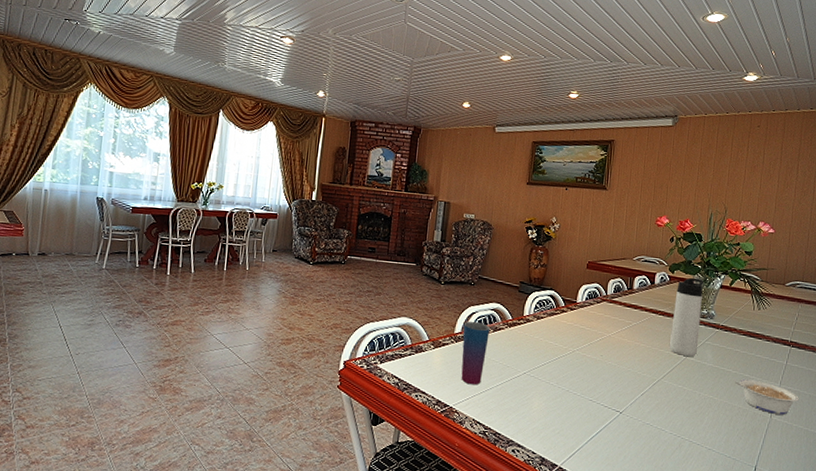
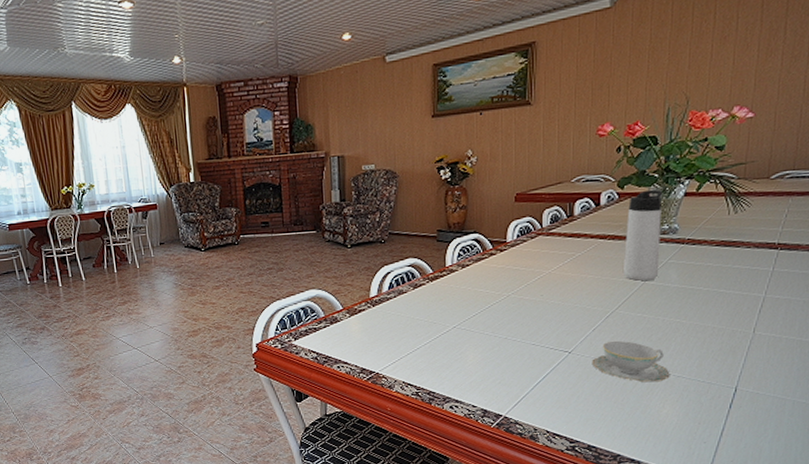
cup: present [461,321,490,385] -> none [379,282,409,348]
teacup: none [638,407,703,452] -> present [591,340,670,382]
legume: present [735,379,799,415] -> none [707,294,790,329]

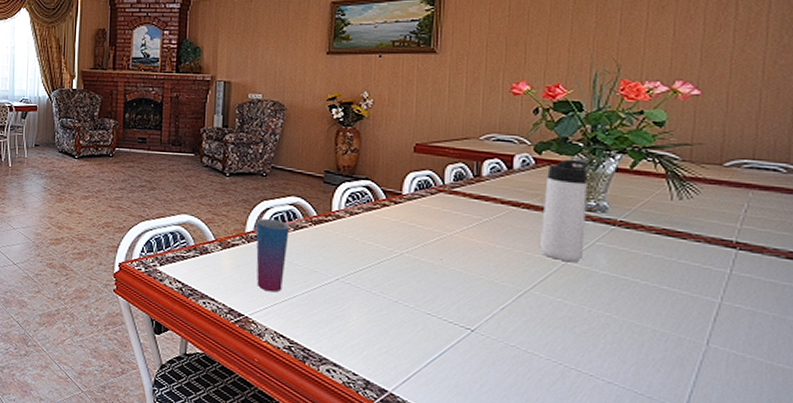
cup: none [379,282,409,348] -> present [256,219,289,293]
teacup: present [591,340,670,382] -> none [499,325,598,385]

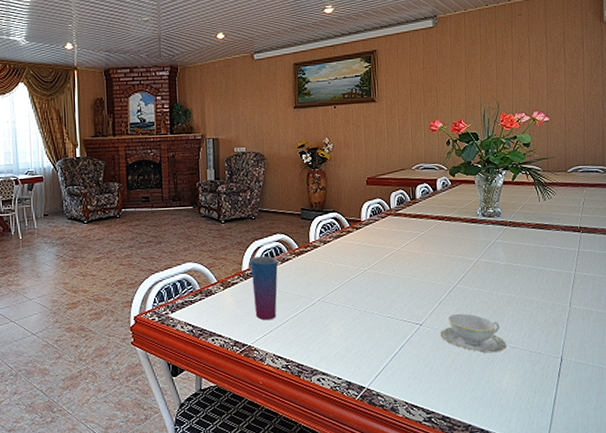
teacup: none [499,325,598,385] -> present [440,313,507,353]
thermos bottle: present [540,159,588,263] -> none [459,178,489,259]

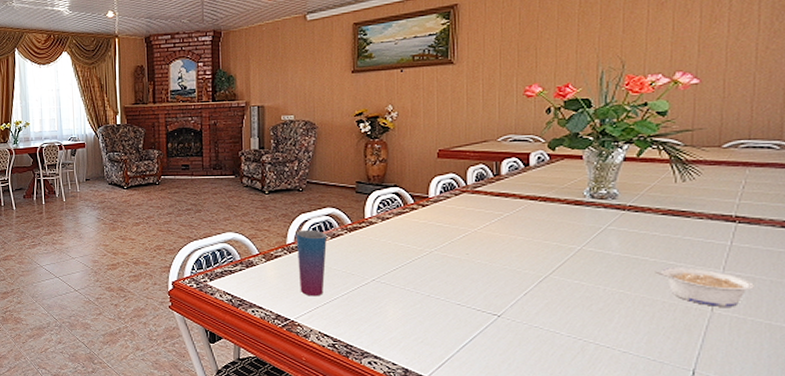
teacup: present [440,313,507,353] -> none [524,307,614,356]
legume: none [530,271,596,303] -> present [655,266,754,307]

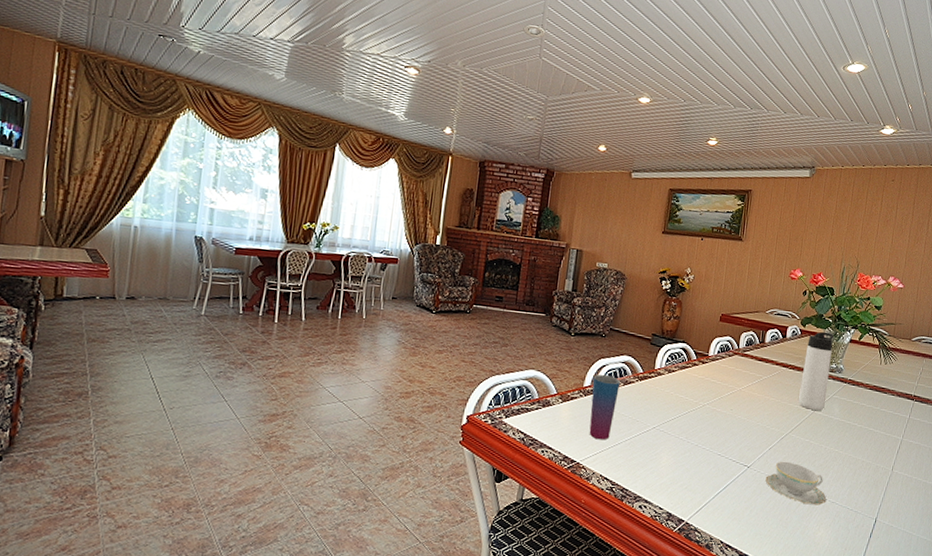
teacup: none [524,307,614,356] -> present [765,461,827,506]
thermos bottle: none [558,152,598,247] -> present [798,331,834,412]
legume: present [655,266,754,307] -> none [860,432,920,468]

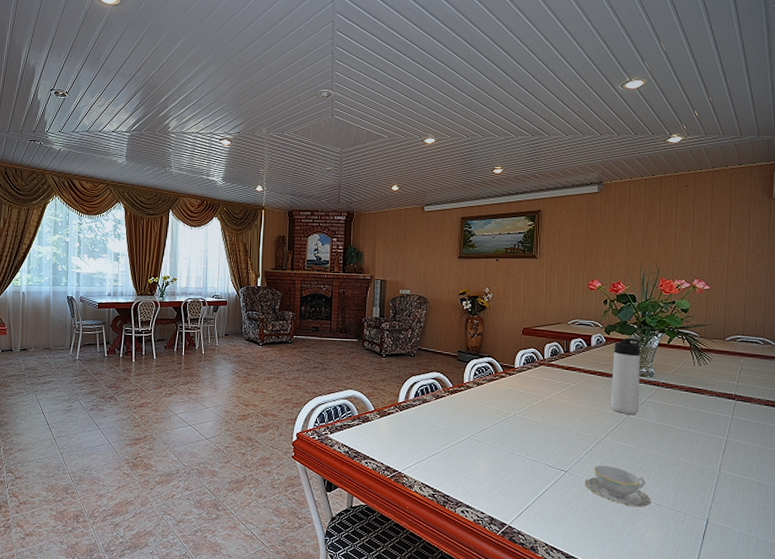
cup: present [589,375,620,440] -> none [406,391,432,451]

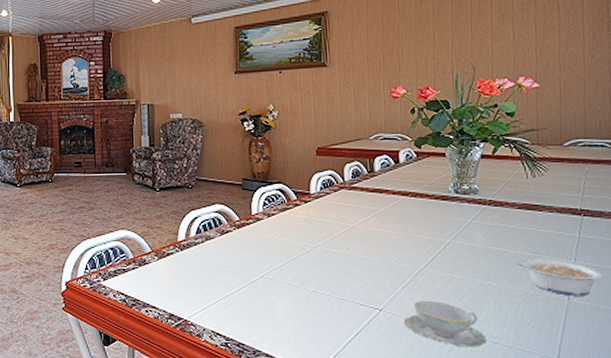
thermos bottle: present [611,337,640,415] -> none [427,150,464,241]
legume: none [680,434,748,468] -> present [516,258,602,296]

